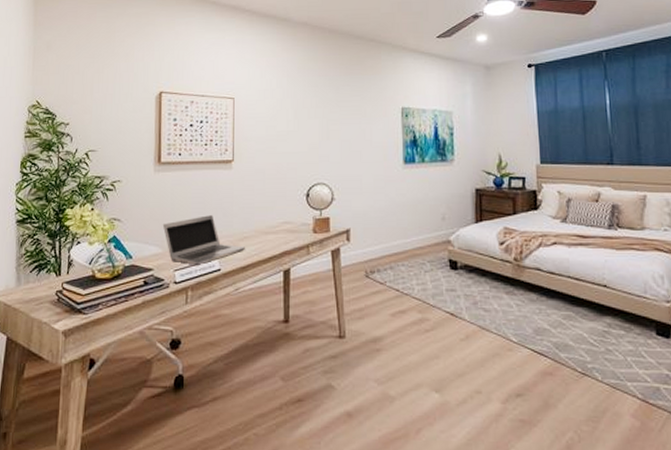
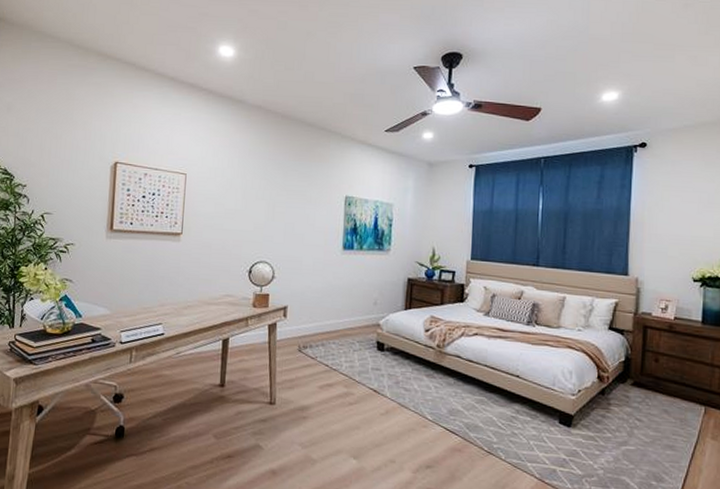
laptop: present [162,215,245,265] -> none [111,283,188,328]

